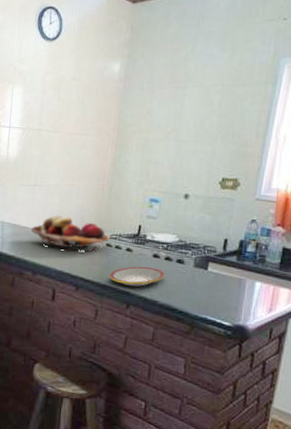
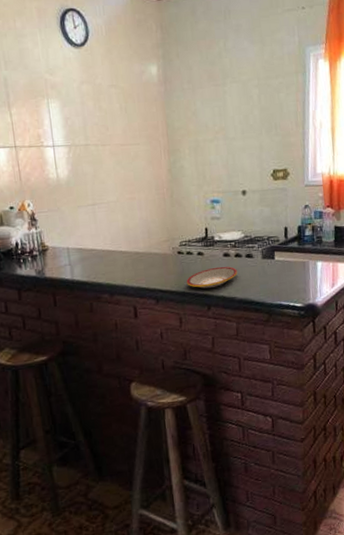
fruit basket: present [30,215,110,252] -> none [98,231,180,266]

